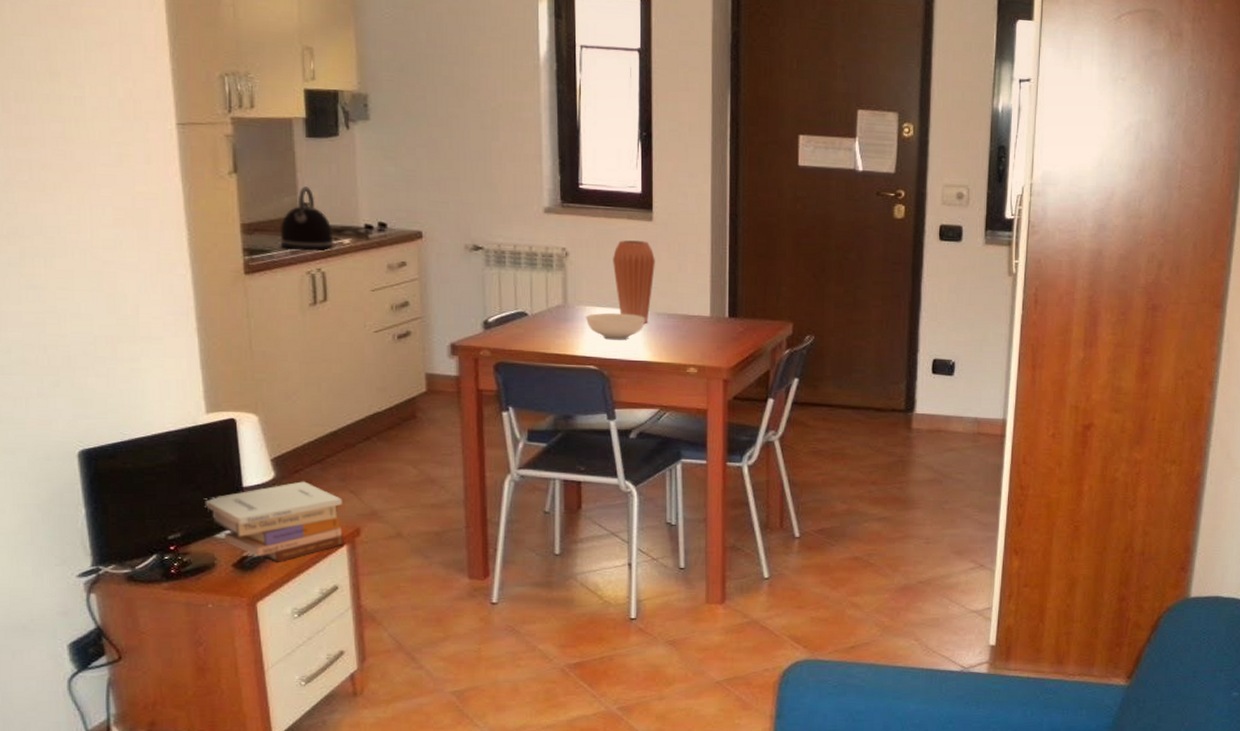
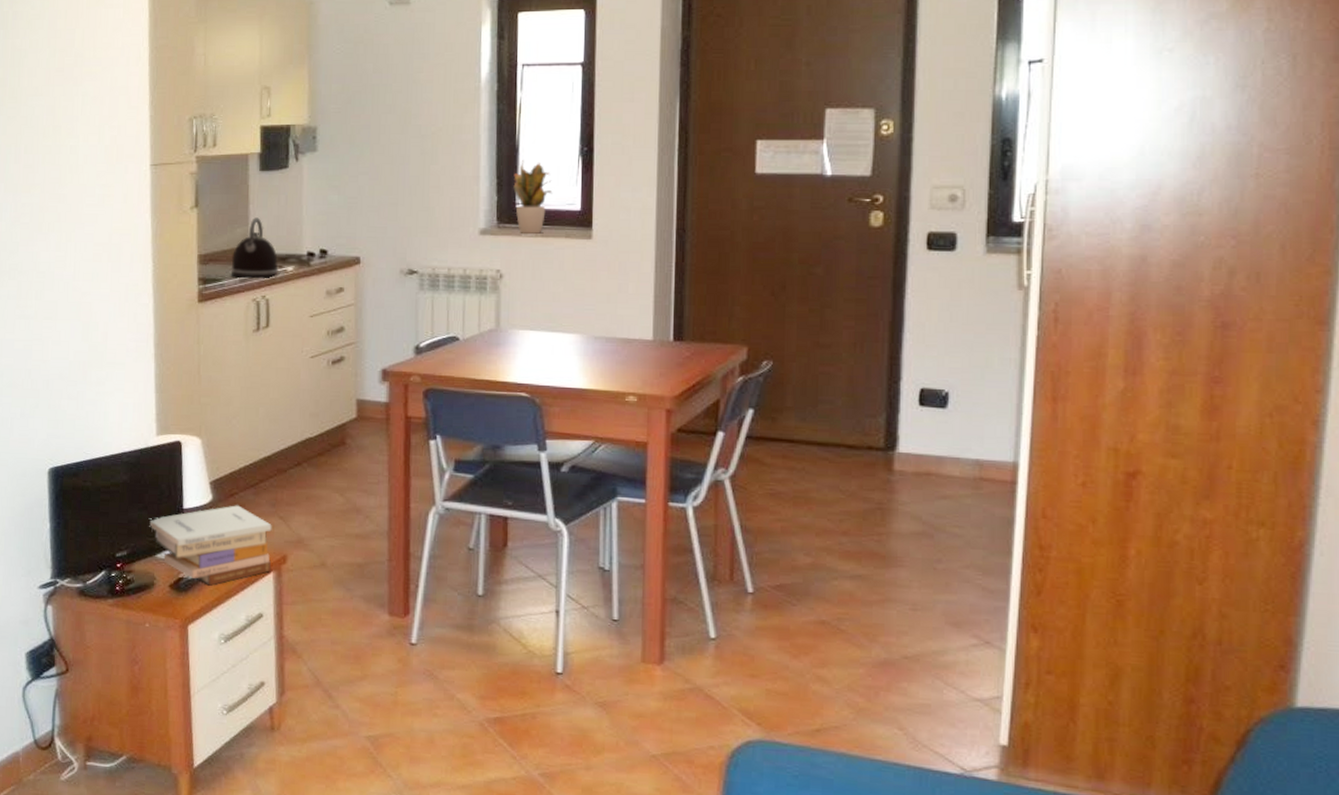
potted plant: none [576,142,614,215] -> present [513,160,553,235]
bowl: present [585,313,646,340] -> none [518,336,582,366]
vase: present [613,240,655,325] -> none [549,260,594,349]

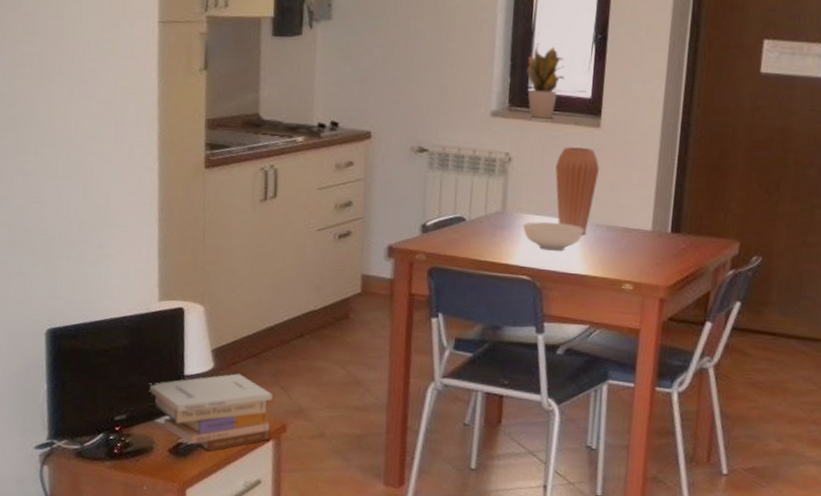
kettle: present [231,217,279,279] -> none [239,84,288,149]
bowl: none [518,336,582,366] -> present [522,222,584,251]
vase: none [549,260,594,349] -> present [555,147,599,236]

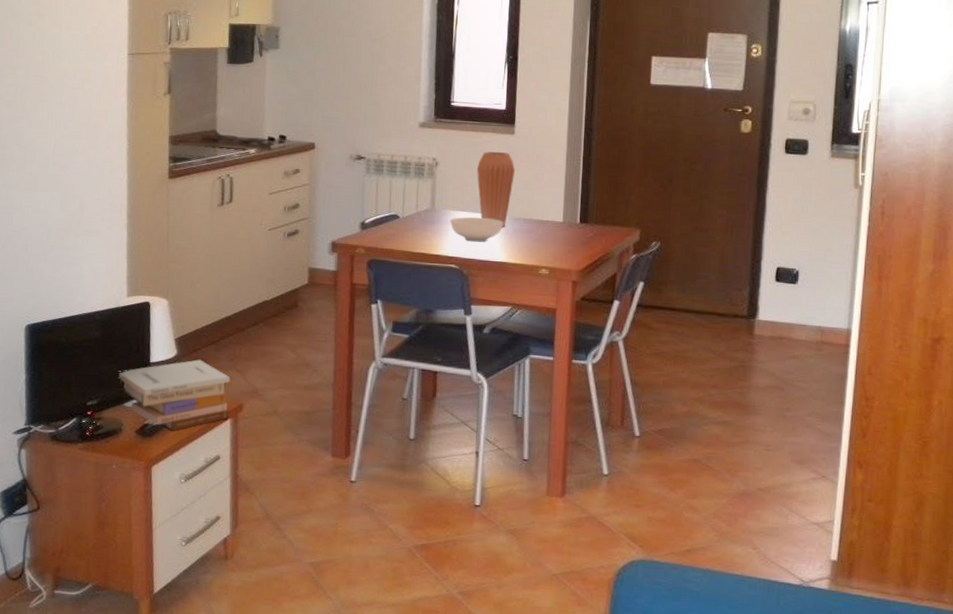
potted plant: present [526,44,565,120] -> none [449,65,483,129]

